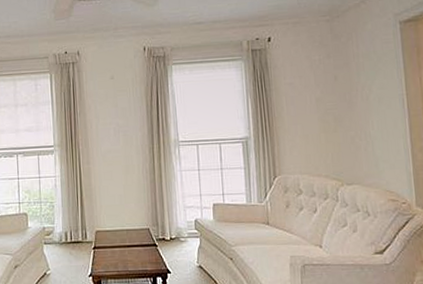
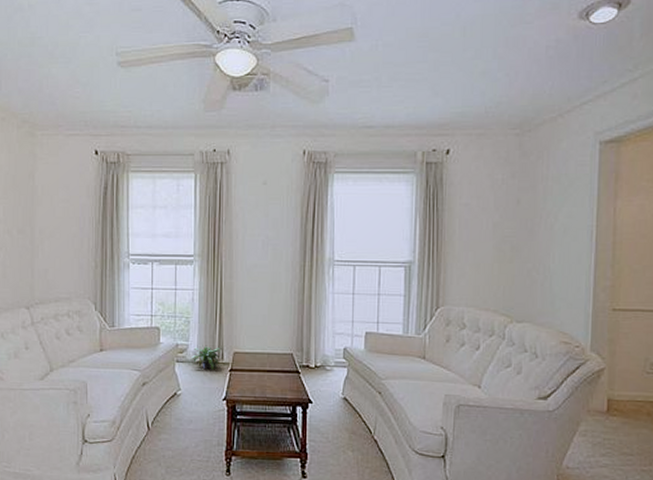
potted plant: none [57,227,85,249] -> present [190,346,222,370]

